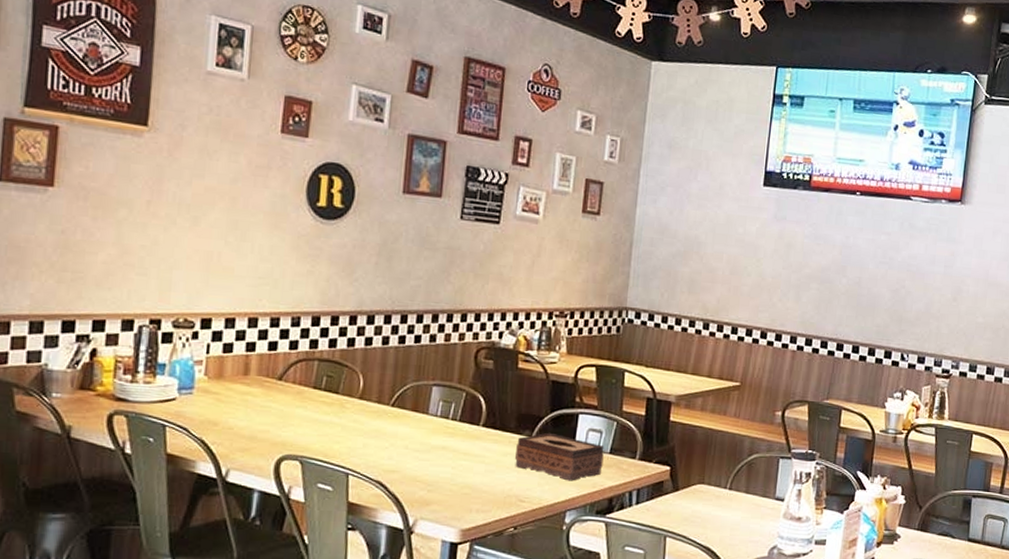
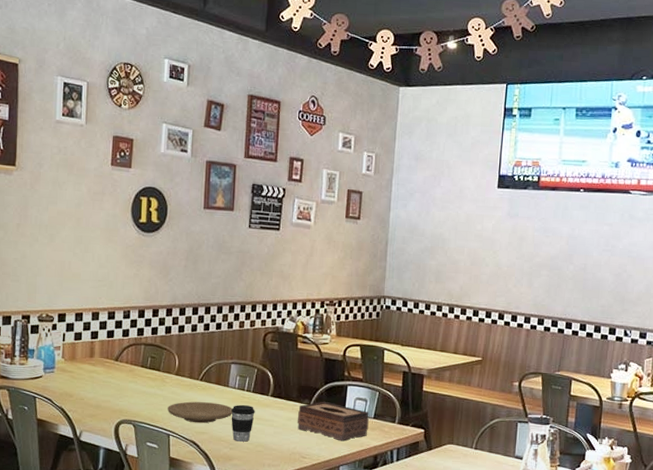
plate: none [347,432,433,460] -> present [168,401,233,424]
coffee cup: none [430,437,462,482] -> present [231,405,255,442]

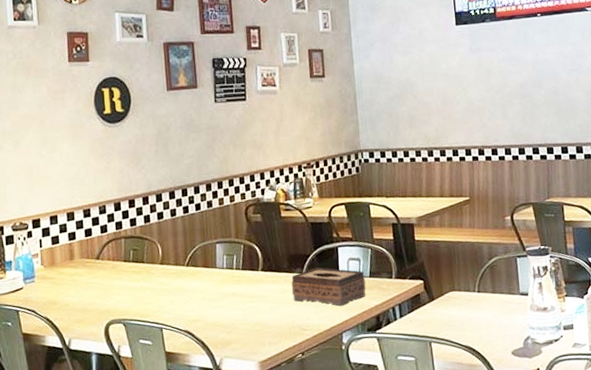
plate: present [168,401,233,424] -> none [157,286,224,312]
coffee cup: present [231,405,255,442] -> none [223,284,247,324]

